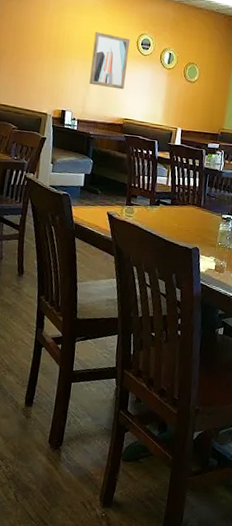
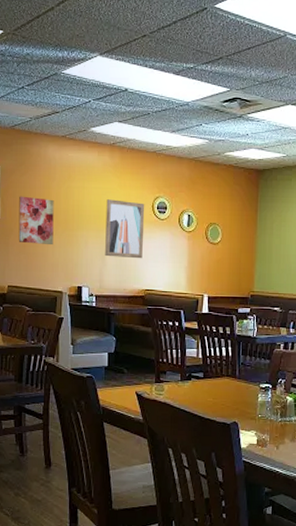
wall art: none [10,21,47,70] -> present [18,196,54,245]

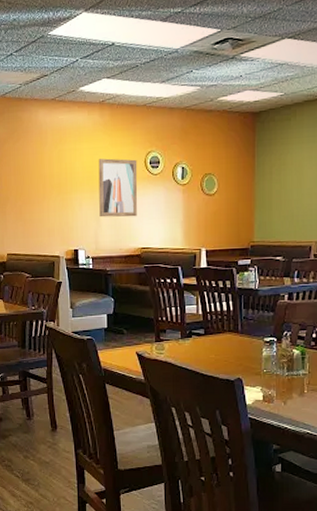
wall art: present [18,196,54,245] -> none [13,163,48,211]

